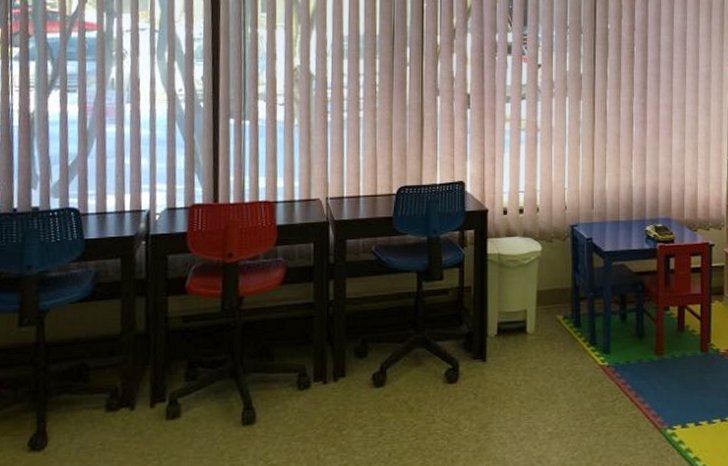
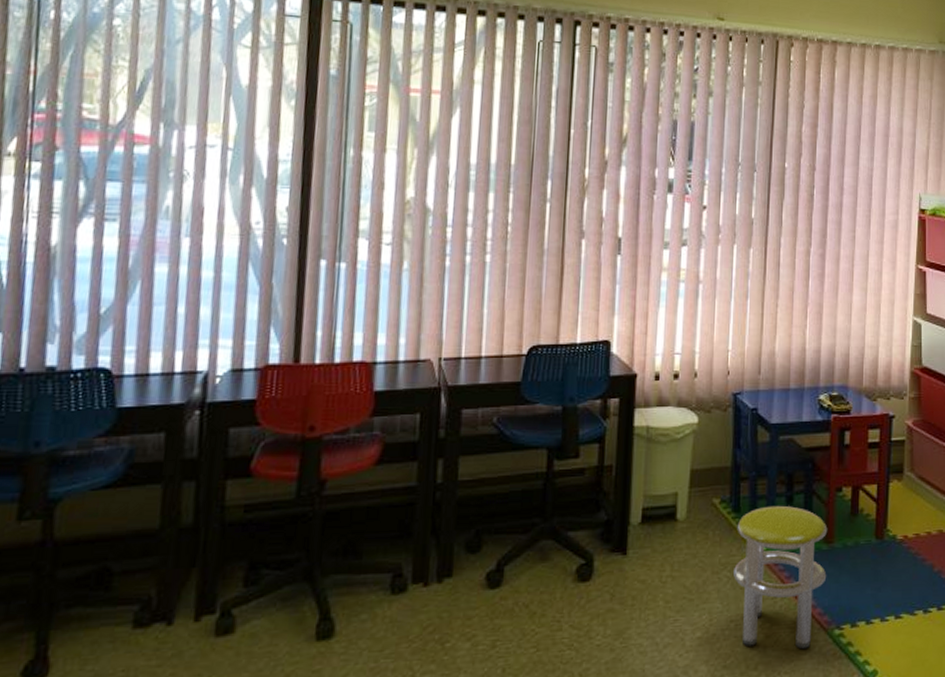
stool: none [577,321,659,446] -> present [734,505,828,650]

